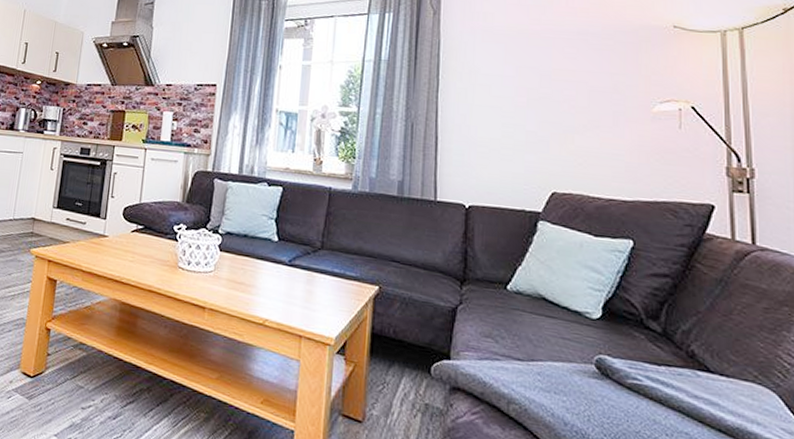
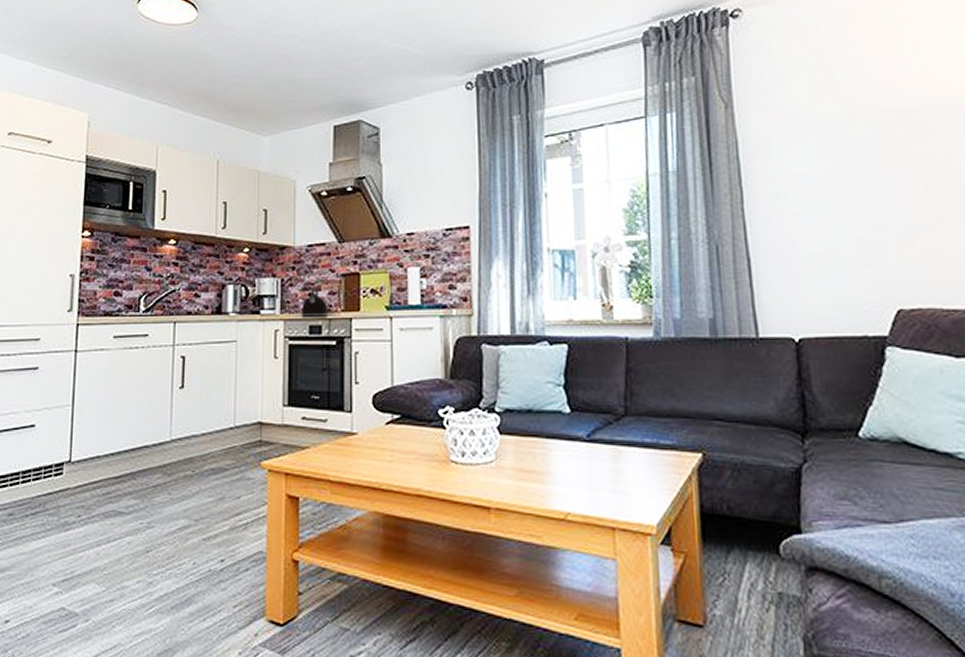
kettle: none [75,117,97,143] -> present [301,286,329,318]

